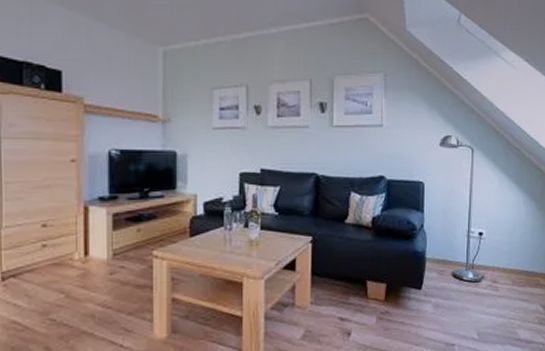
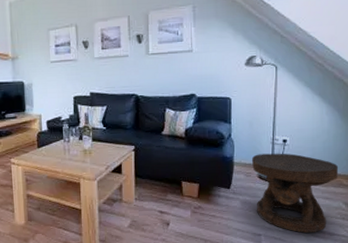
side table: none [445,247,536,341] -> present [251,153,339,233]

